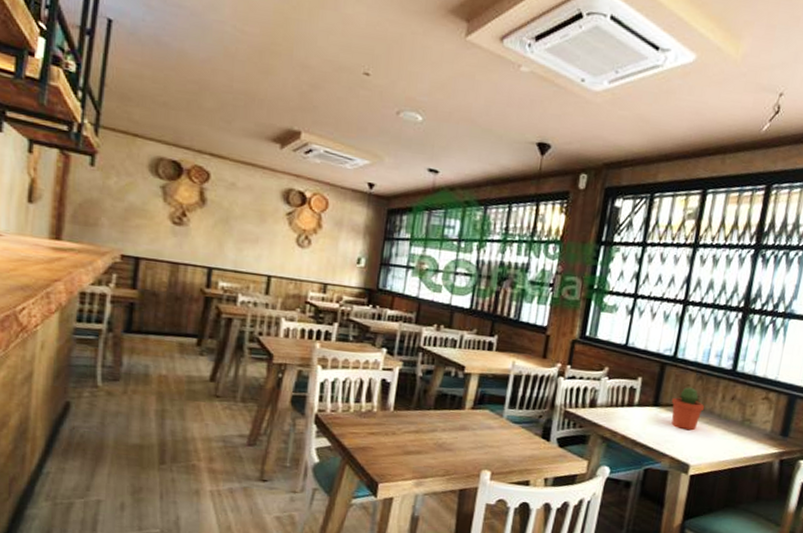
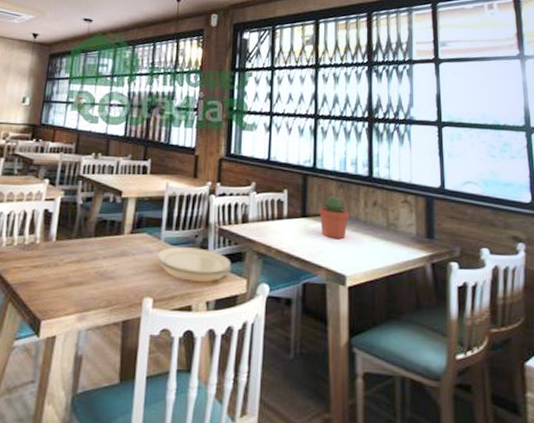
plate: none [497,425,574,461] -> present [157,247,231,282]

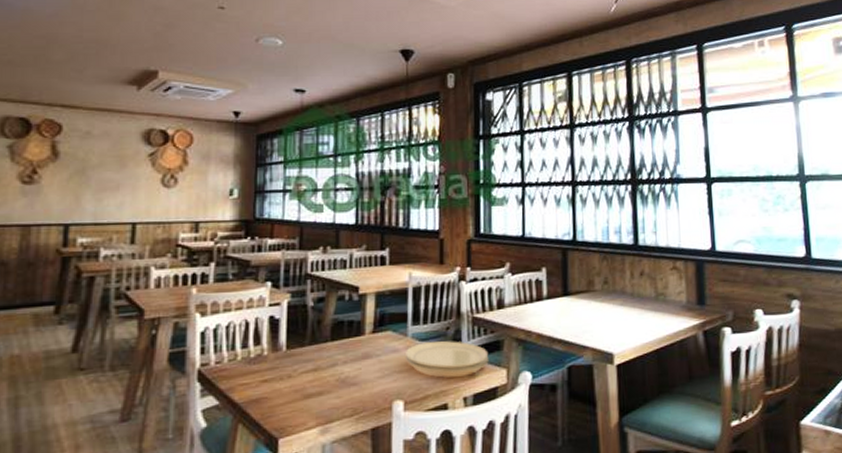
succulent plant: present [318,196,350,240] -> none [580,269,616,316]

